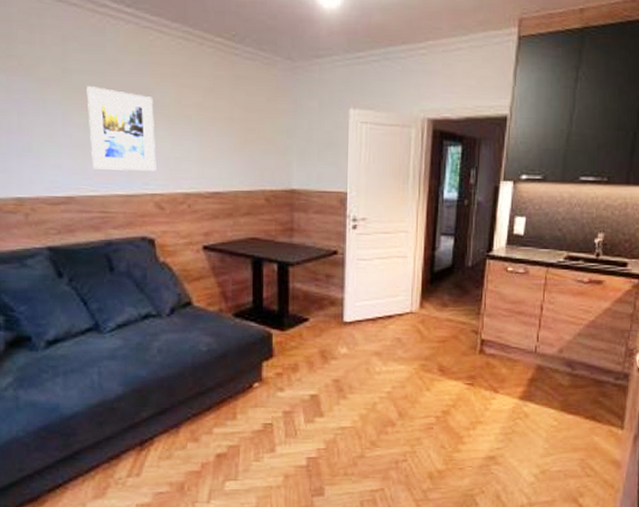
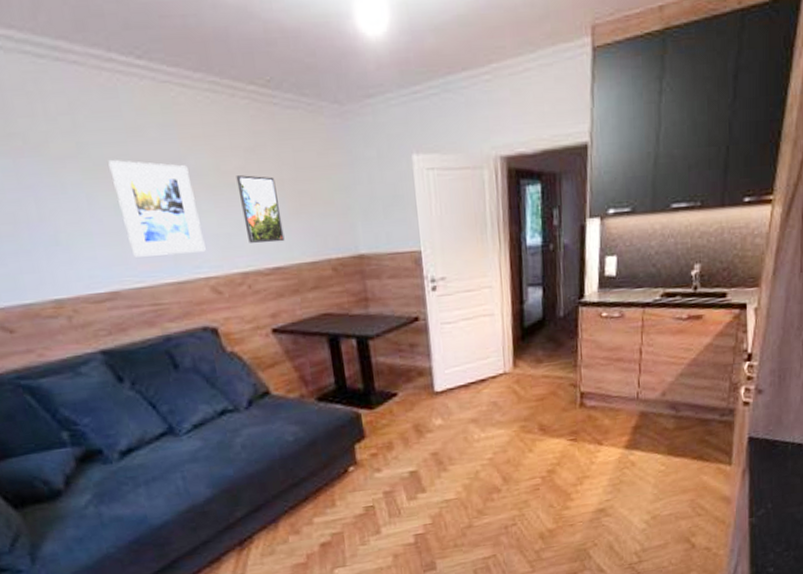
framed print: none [193,110,227,171] -> present [236,175,285,243]

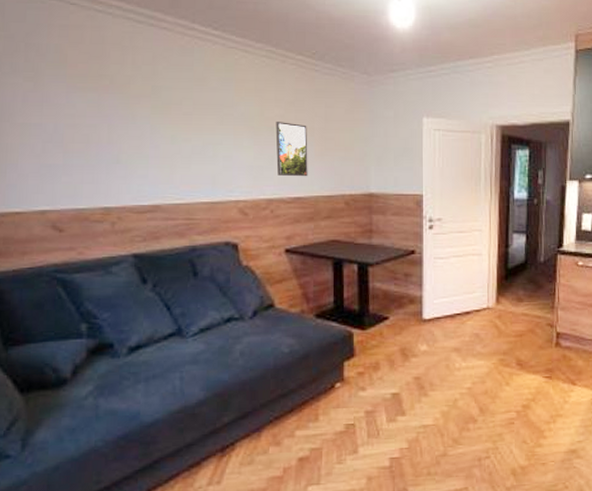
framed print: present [108,160,206,257] -> none [174,102,240,179]

